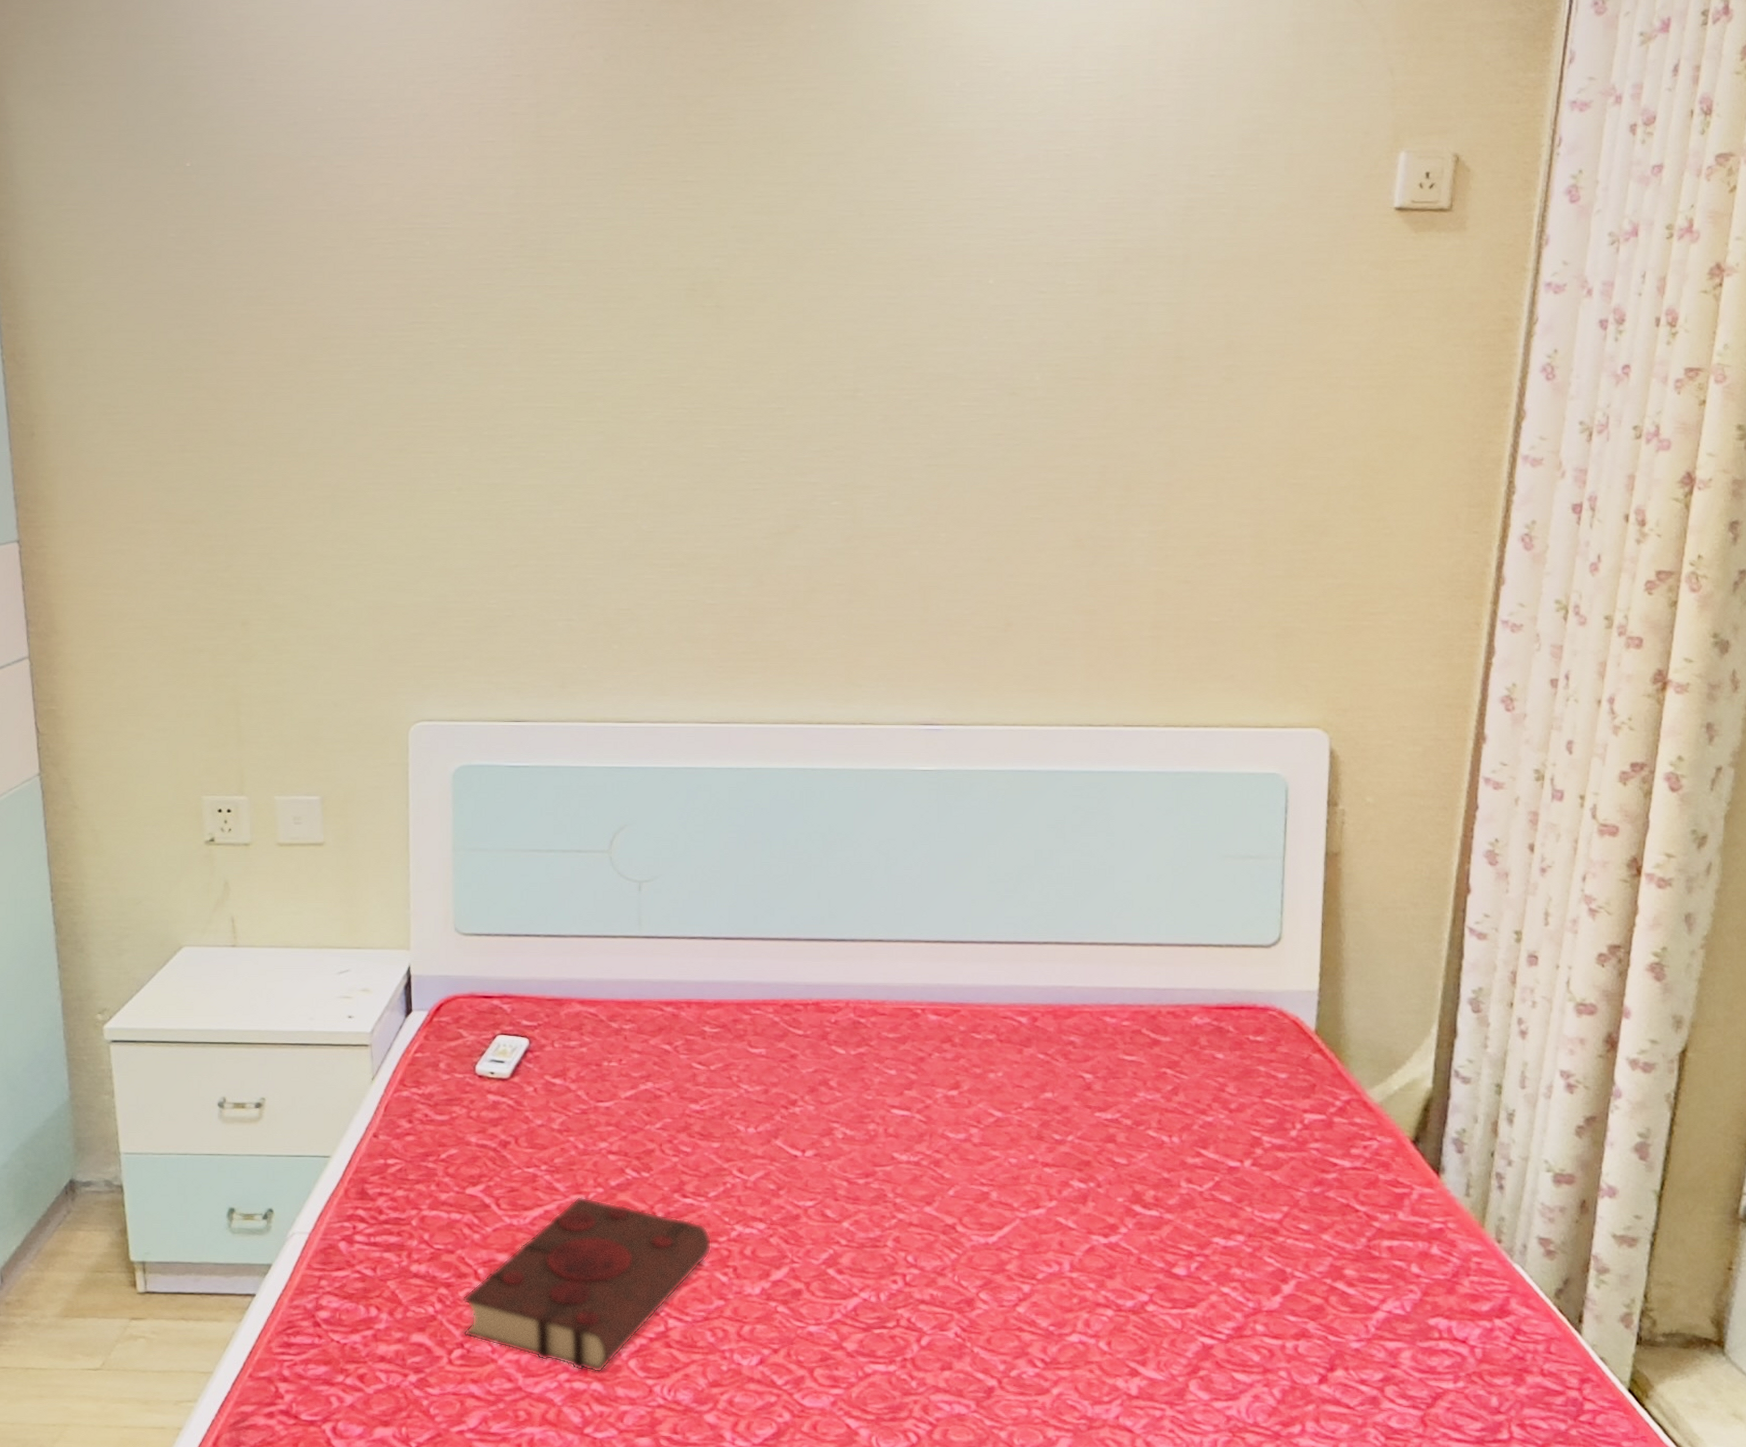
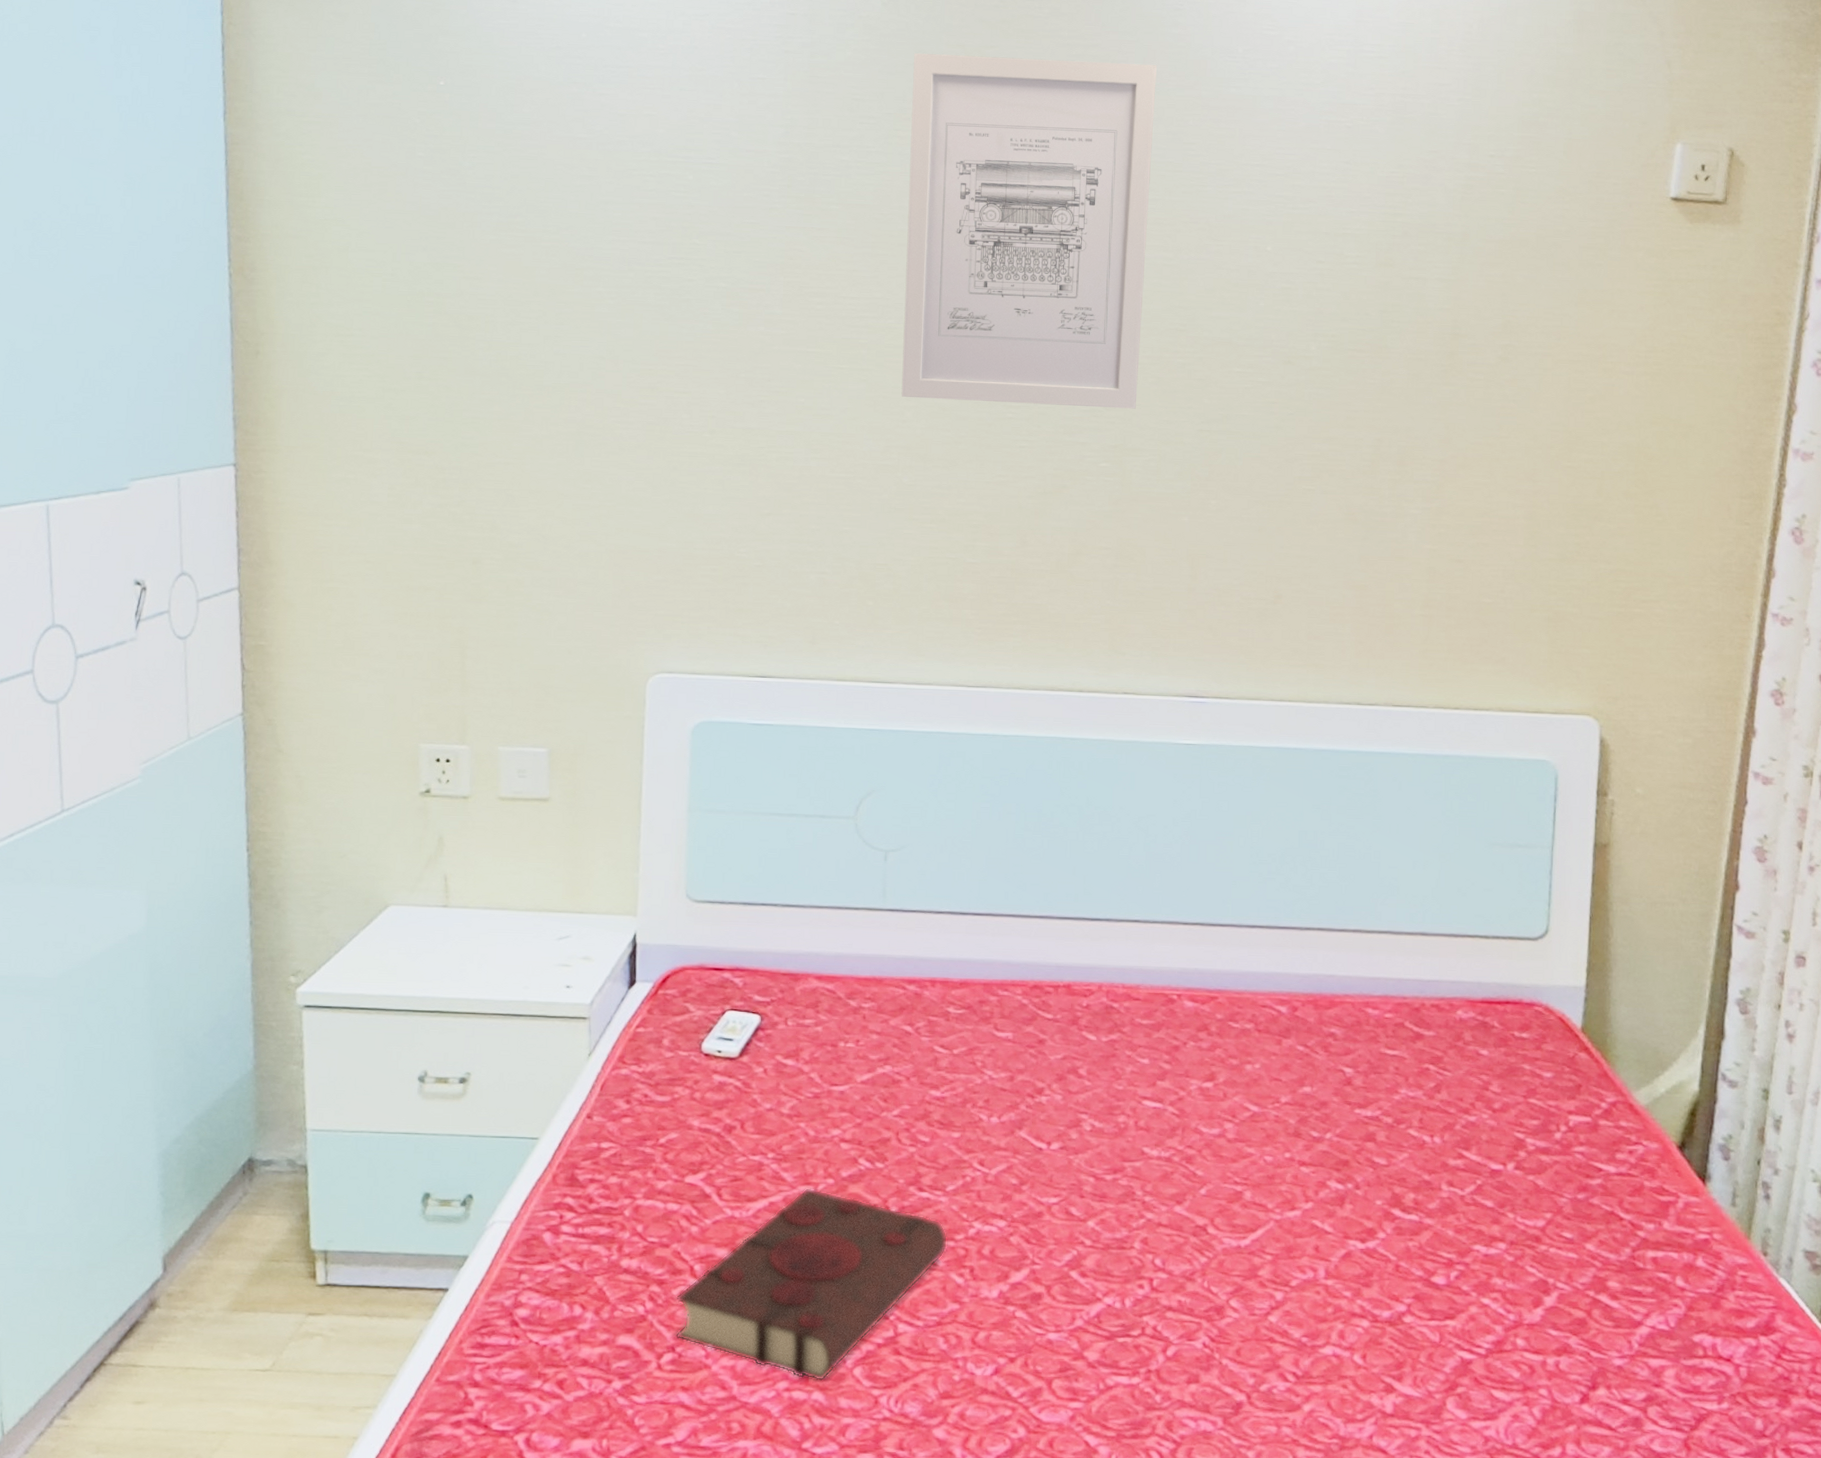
wall art: none [637,104,875,448] -> present [901,53,1157,409]

